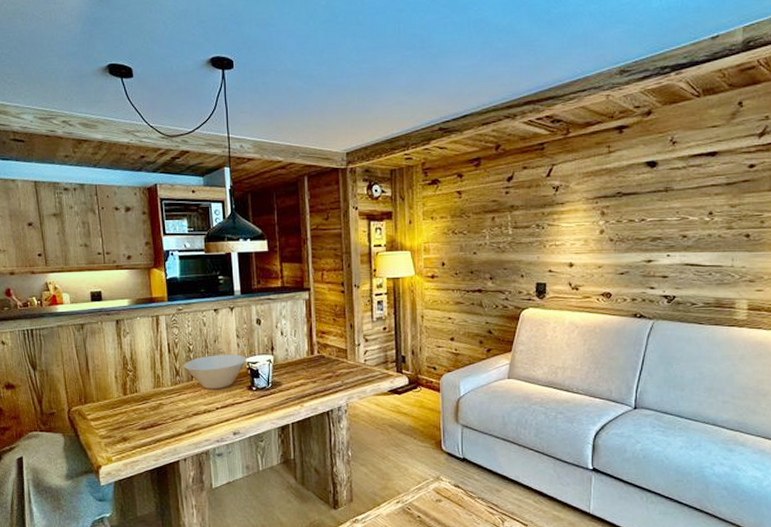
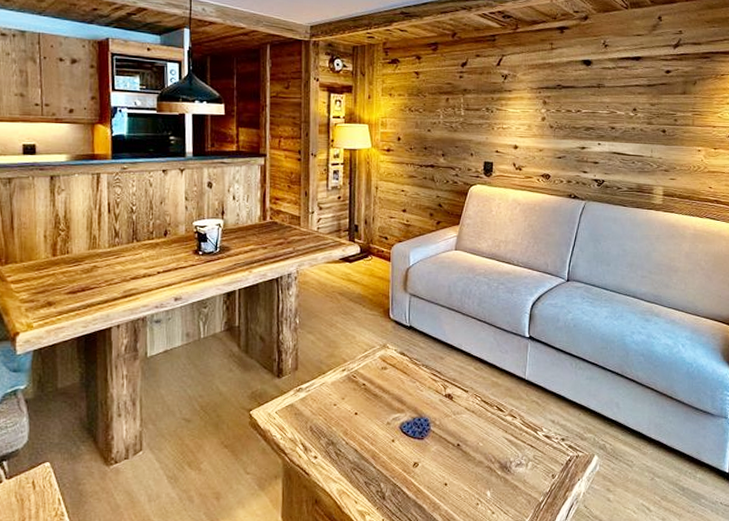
bowl: present [183,354,247,390] -> none [124,216,195,253]

